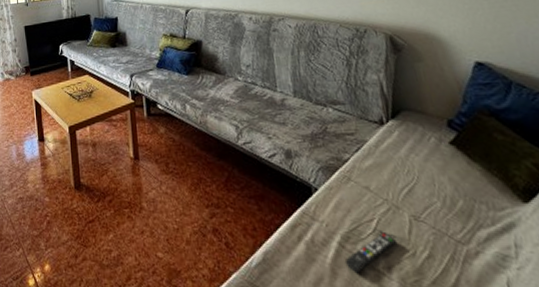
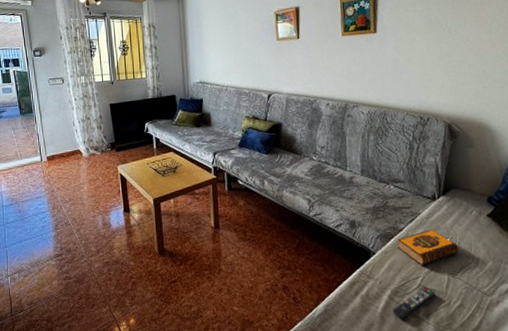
hardback book: none [343,160,420,204] -> present [397,229,460,265]

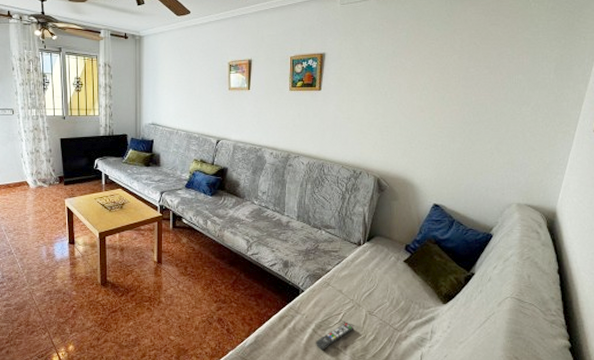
hardback book: present [397,229,460,265] -> none [324,271,378,303]

